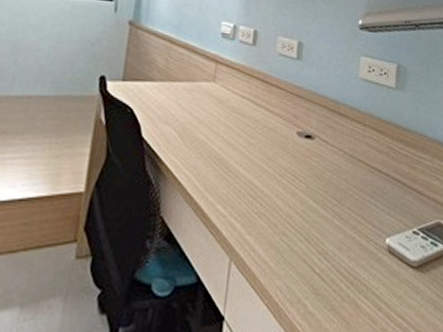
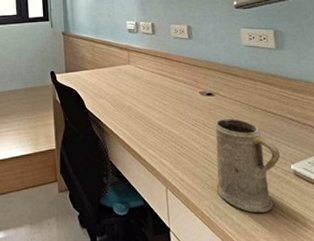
mug: none [294,170,377,300] -> present [214,118,281,213]

